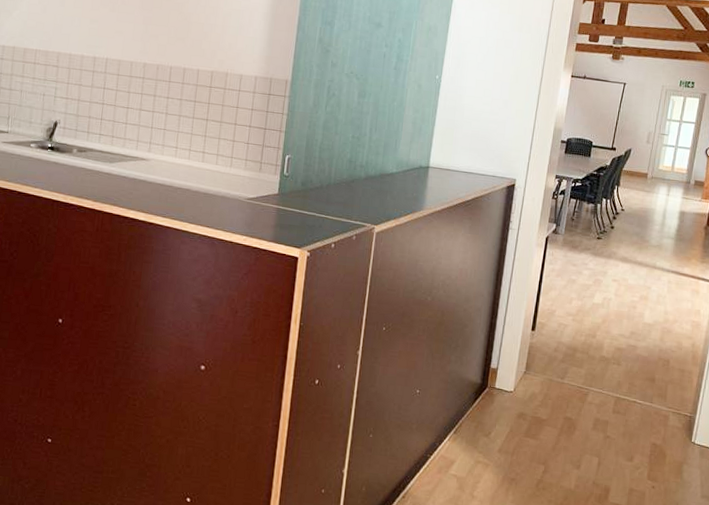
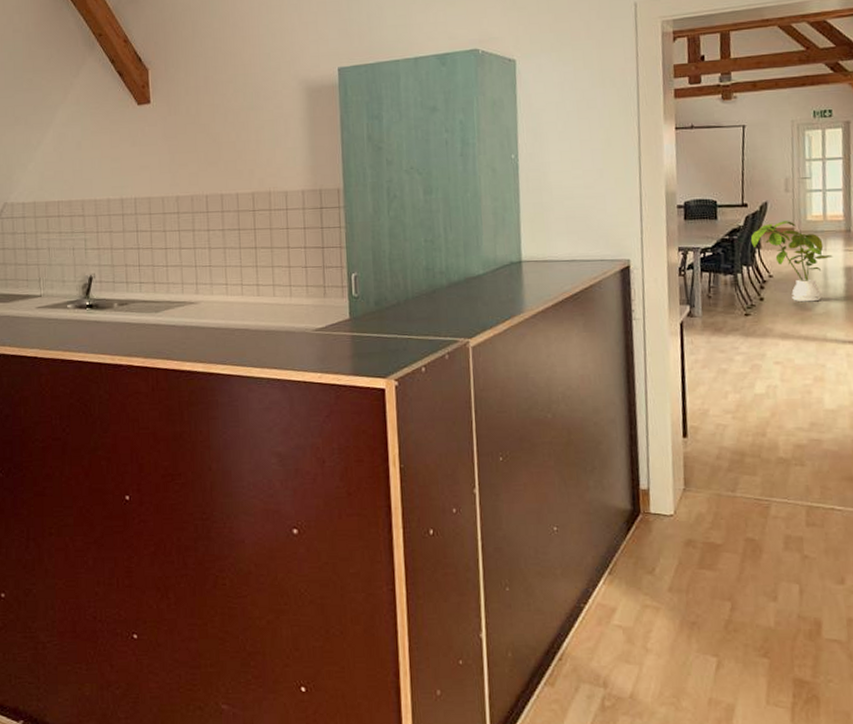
house plant: none [613,166,673,236] -> present [750,221,833,302]

